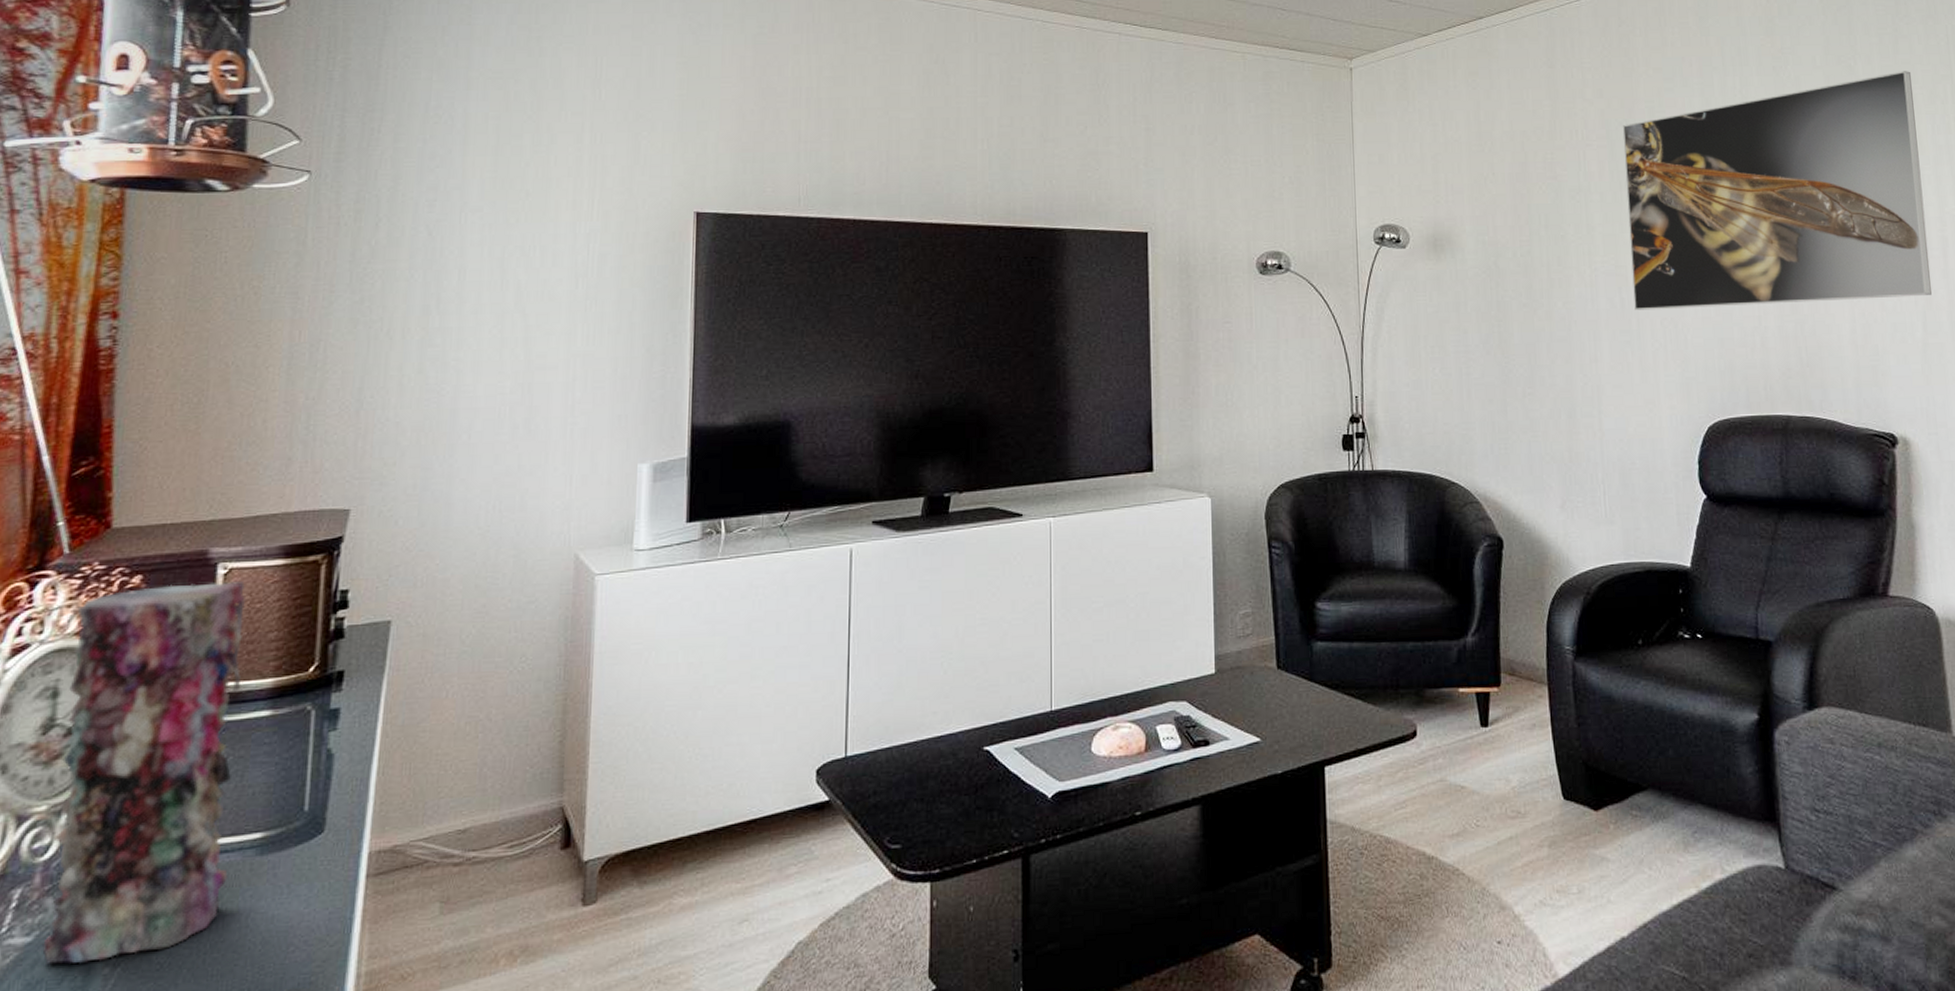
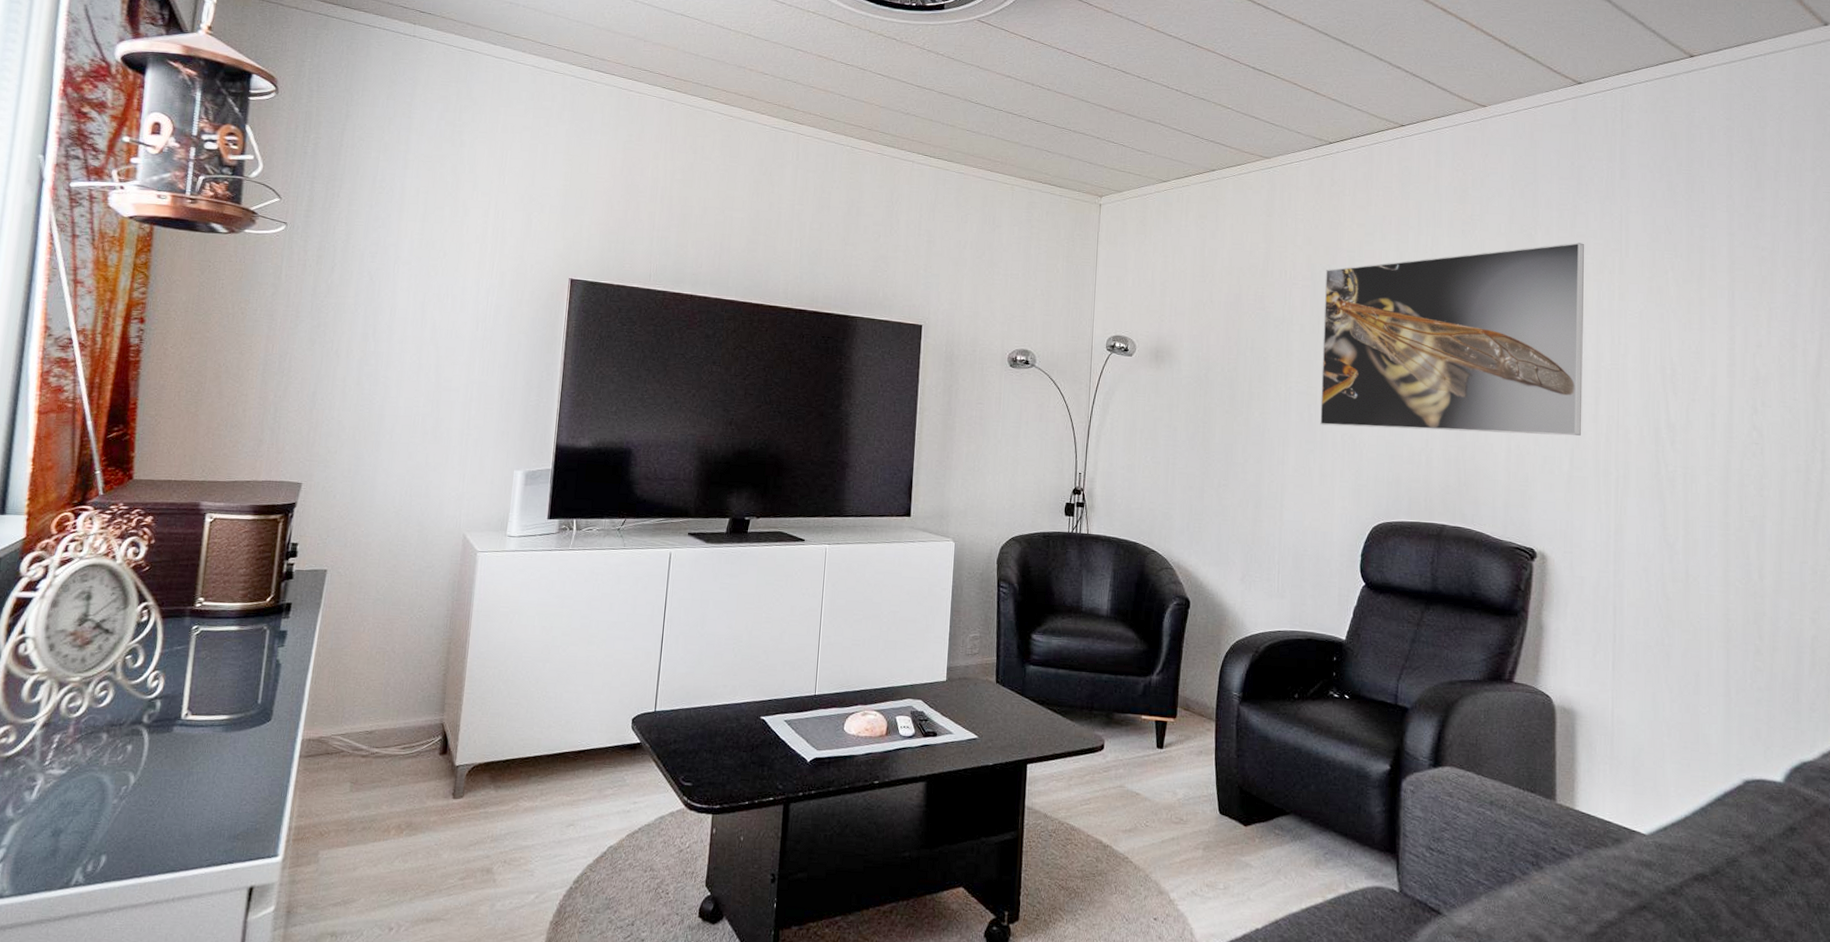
vase: present [42,582,247,965] -> none [72,526,225,793]

